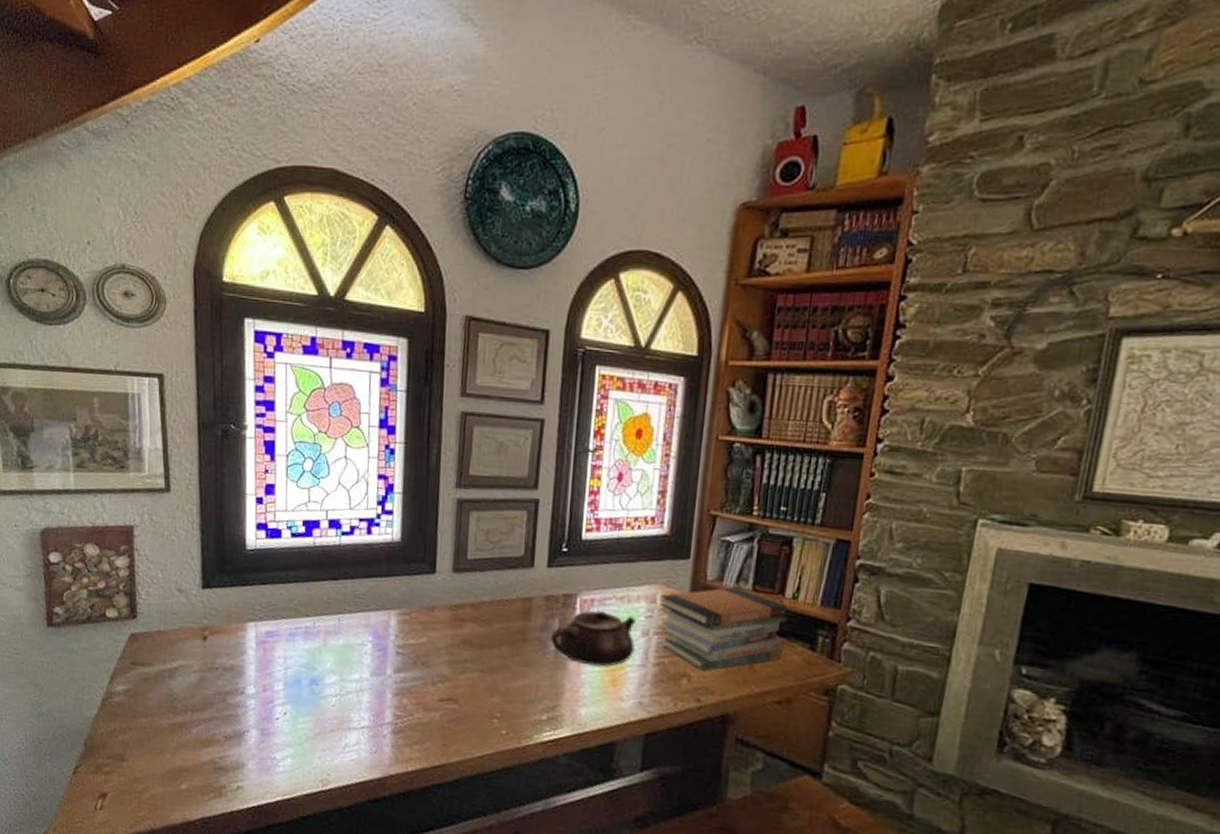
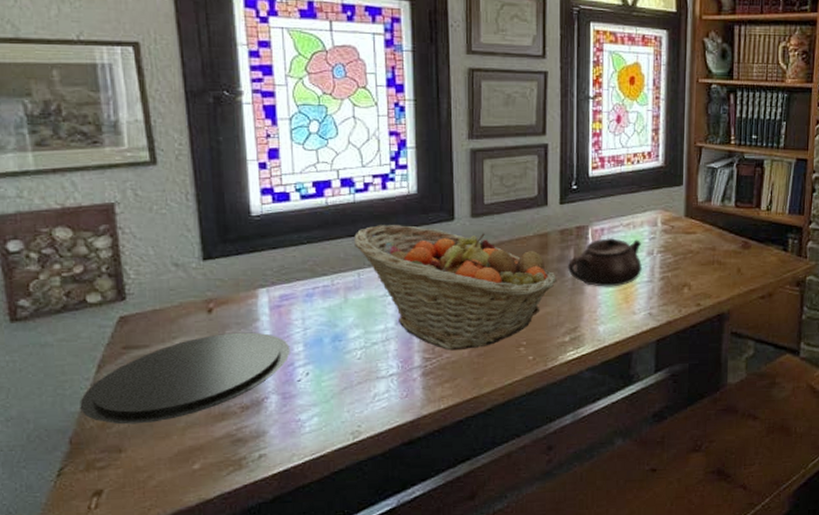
plate: none [95,662,271,738] -> present [80,332,290,425]
fruit basket: none [336,570,538,713] -> present [353,225,556,351]
book stack: present [659,587,788,671] -> none [660,205,765,279]

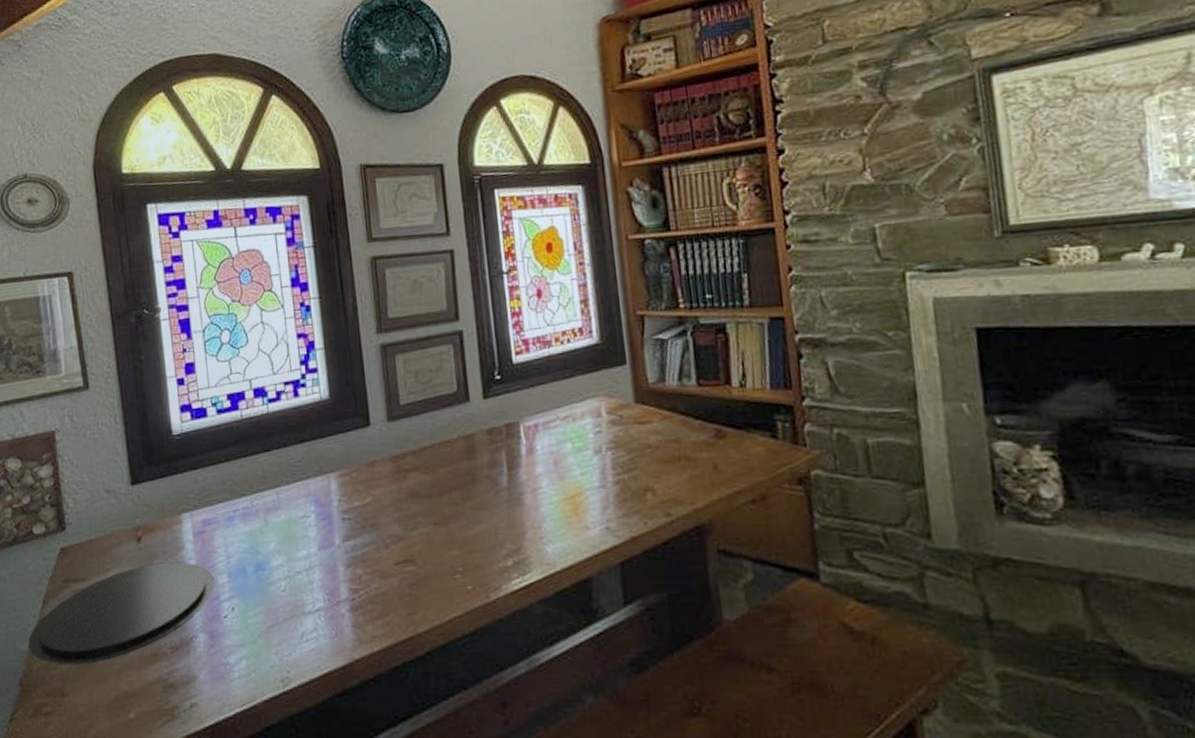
fruit basket: present [353,225,556,351] -> none [269,435,489,580]
teapot: present [568,238,642,287] -> none [501,435,590,497]

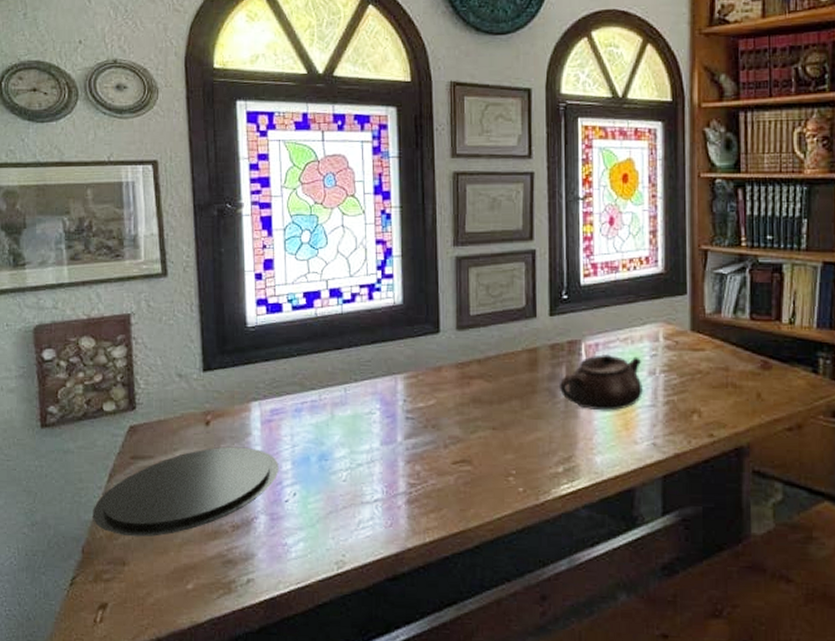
teapot: none [501,435,590,497] -> present [560,354,643,411]

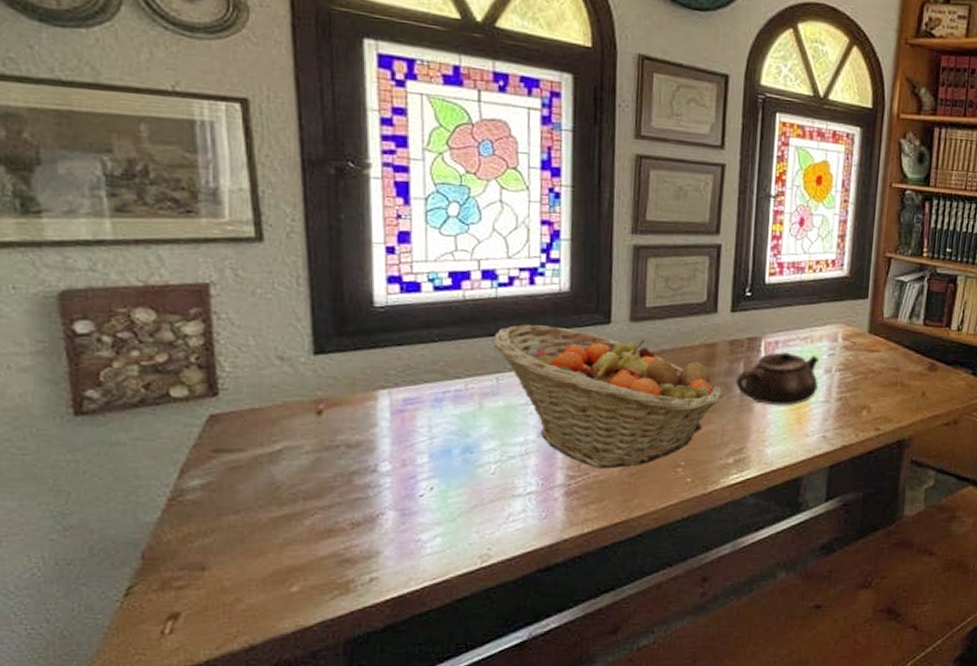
plate: present [93,446,279,537] -> none [156,438,413,539]
fruit basket: none [340,337,547,477] -> present [493,324,723,469]

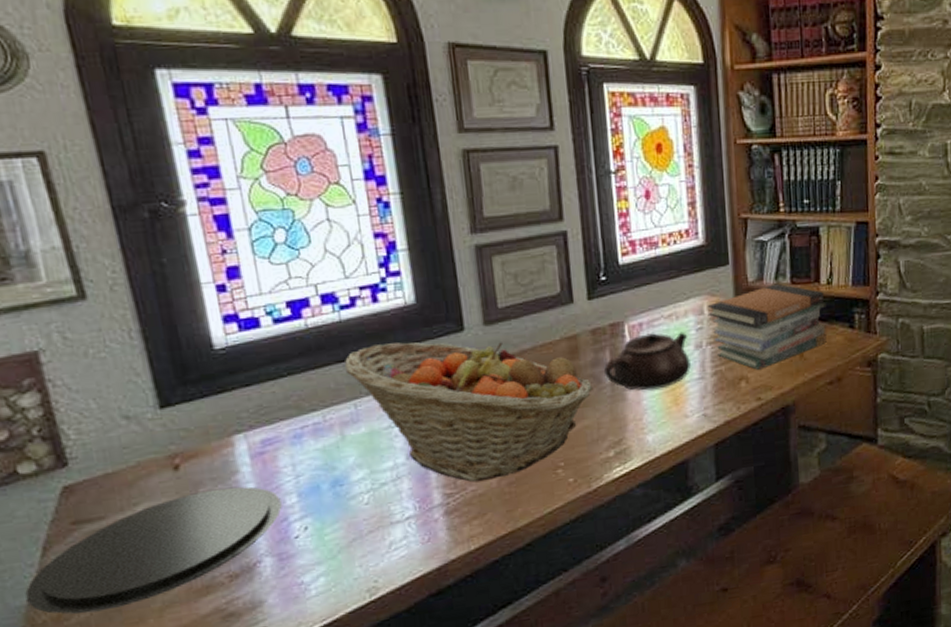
plate: none [156,438,413,539] -> present [25,487,282,614]
book stack: none [841,323,954,402] -> present [707,283,827,370]

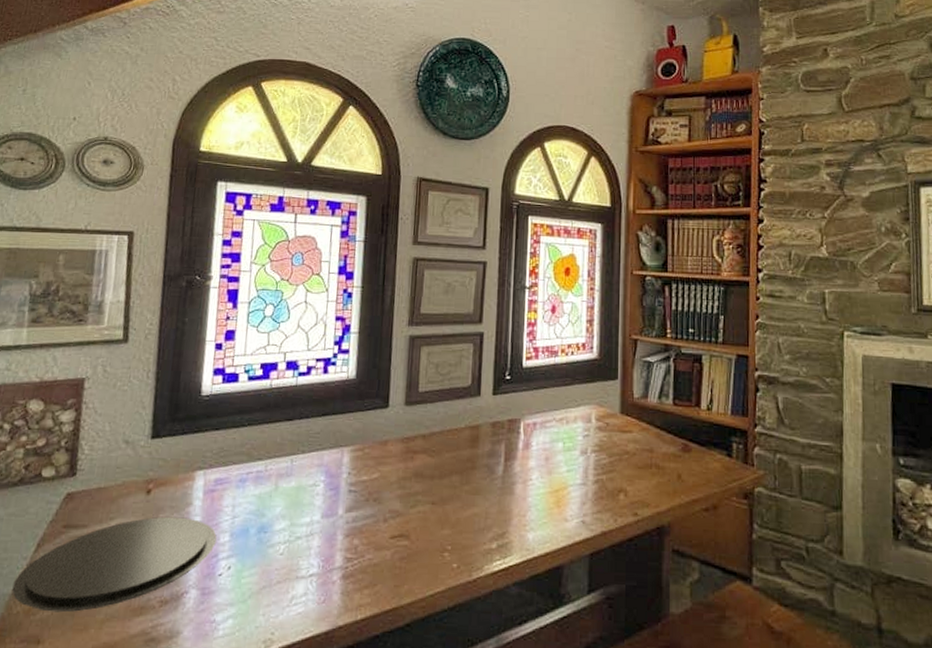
fruit basket: present [344,342,593,482] -> none [291,410,486,552]
teapot: present [604,332,691,391] -> none [498,433,575,489]
book stack: present [707,283,827,370] -> none [595,403,706,485]

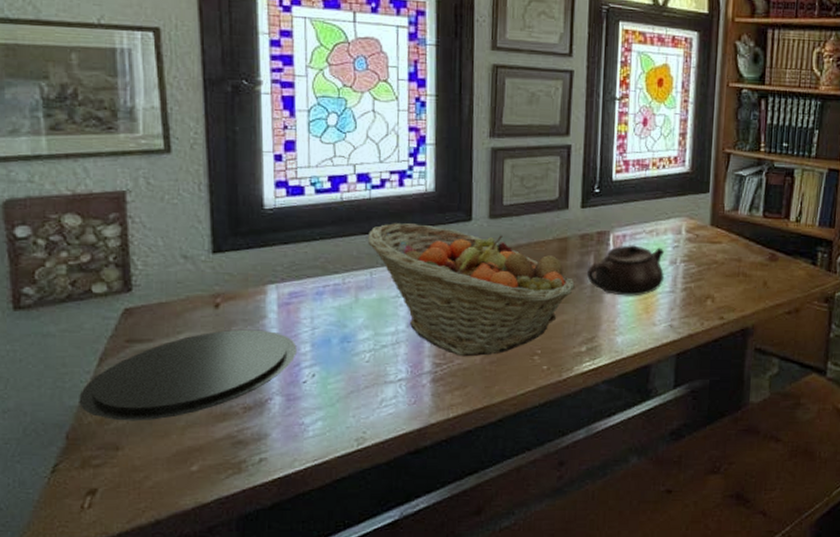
fruit basket: none [291,410,486,552] -> present [367,223,575,357]
teapot: none [498,433,575,489] -> present [587,245,665,296]

